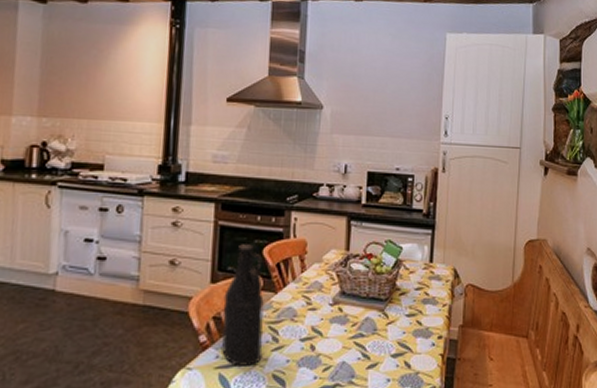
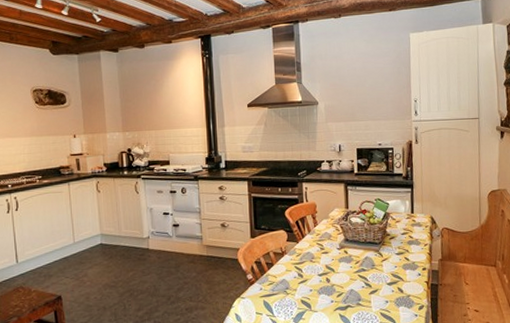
bottle: present [220,244,264,366] -> none [261,209,292,295]

